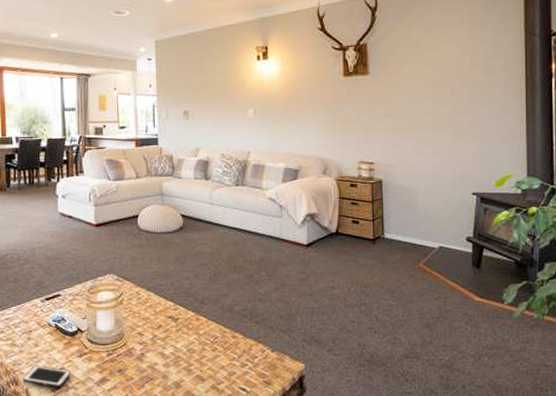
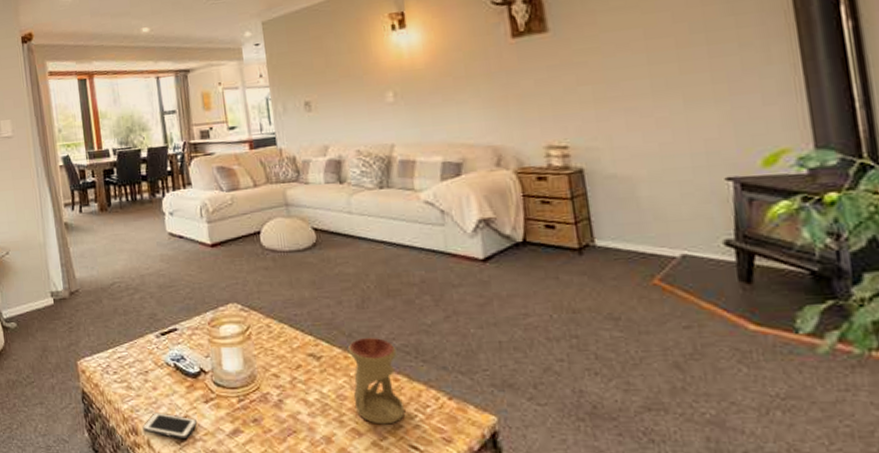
oil burner: none [200,303,239,372] -> present [348,337,405,425]

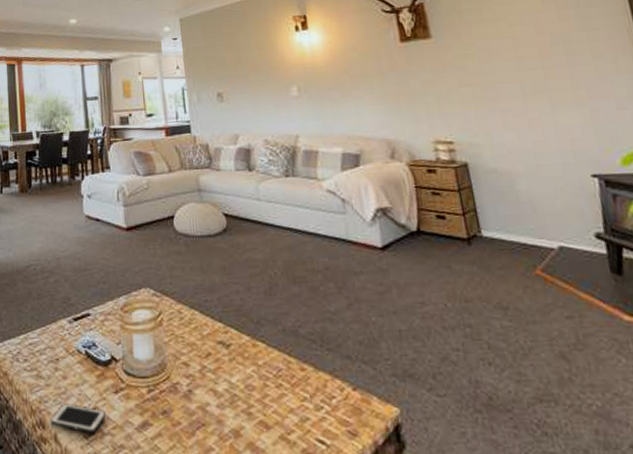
oil burner: present [348,337,405,425] -> none [257,324,312,417]

